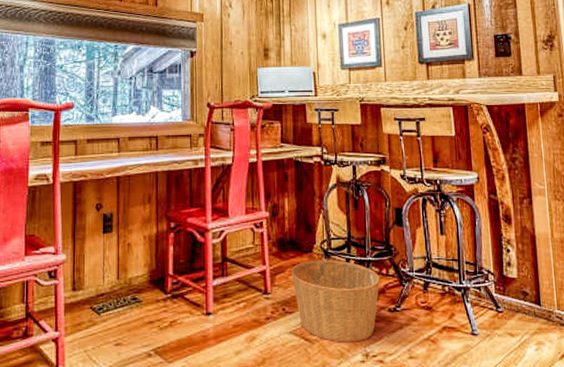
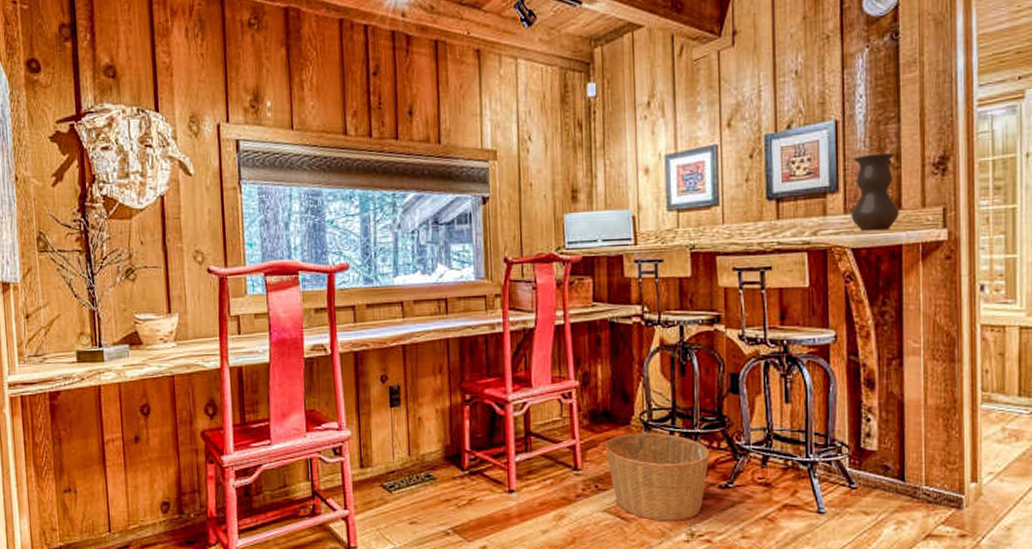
vase: none [483,31,521,92] -> present [851,153,899,232]

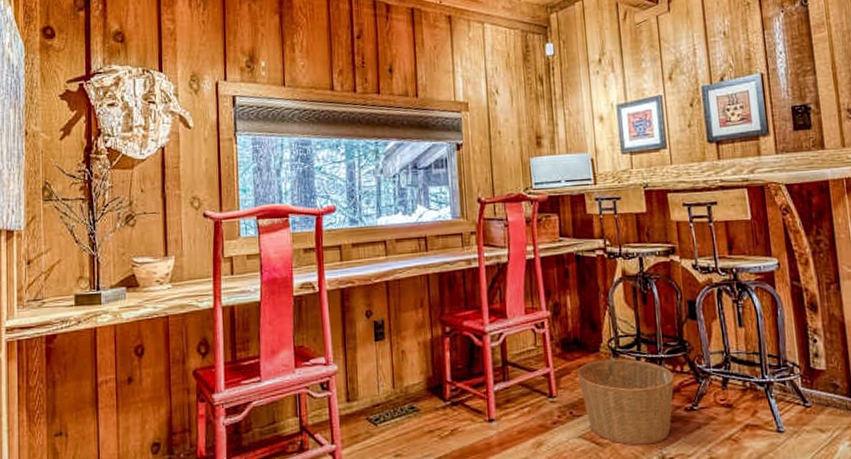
vase: present [851,153,899,232] -> none [779,101,823,169]

